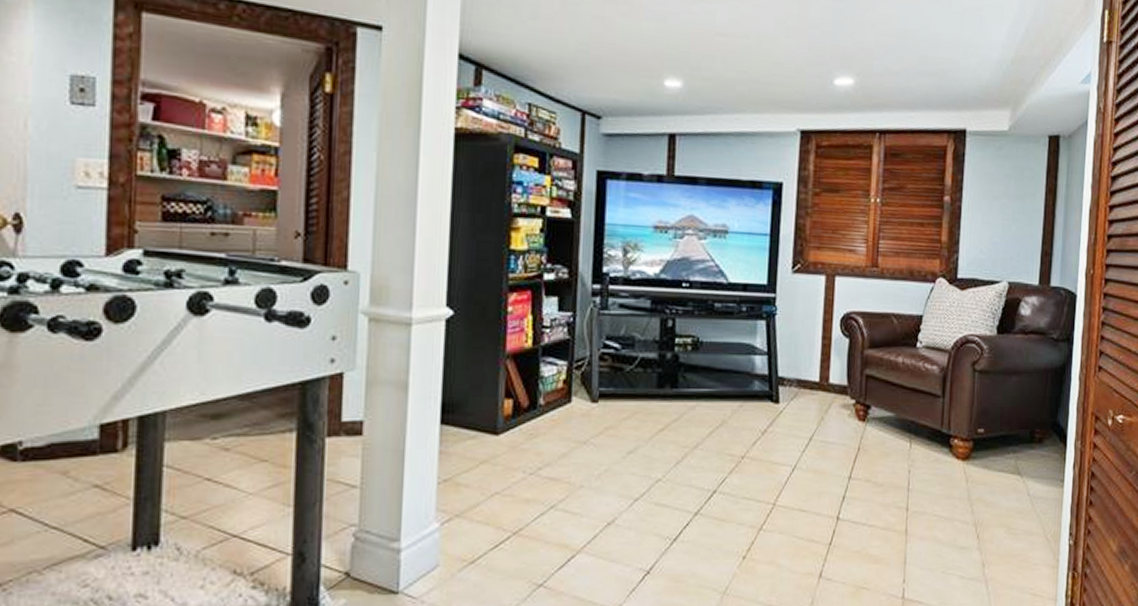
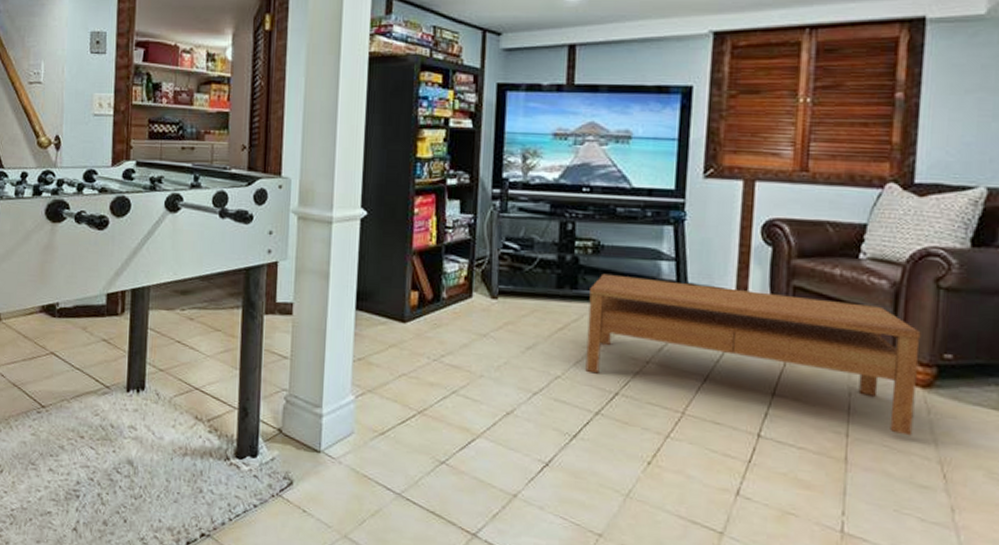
coffee table: none [685,370,962,504] -> present [585,273,921,436]

